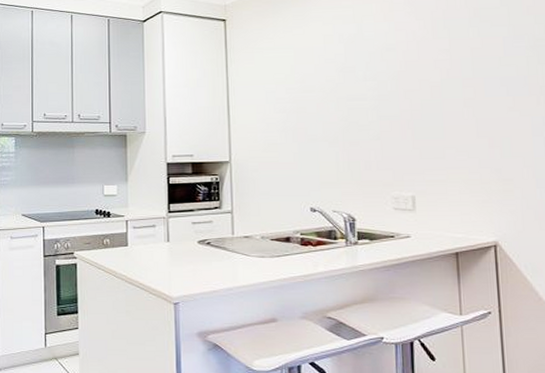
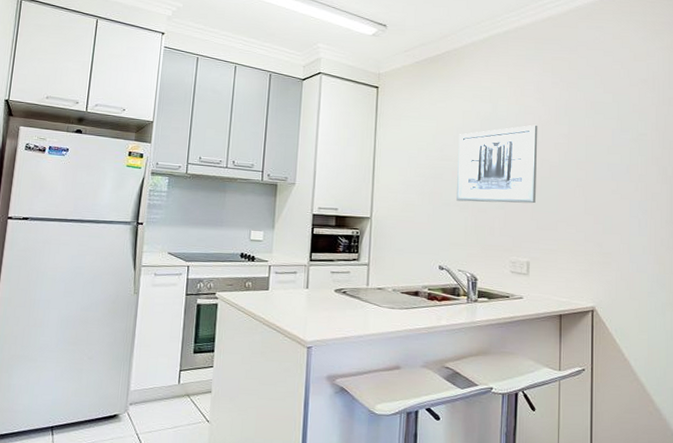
wall art: none [321,42,417,136] -> present [456,124,538,204]

